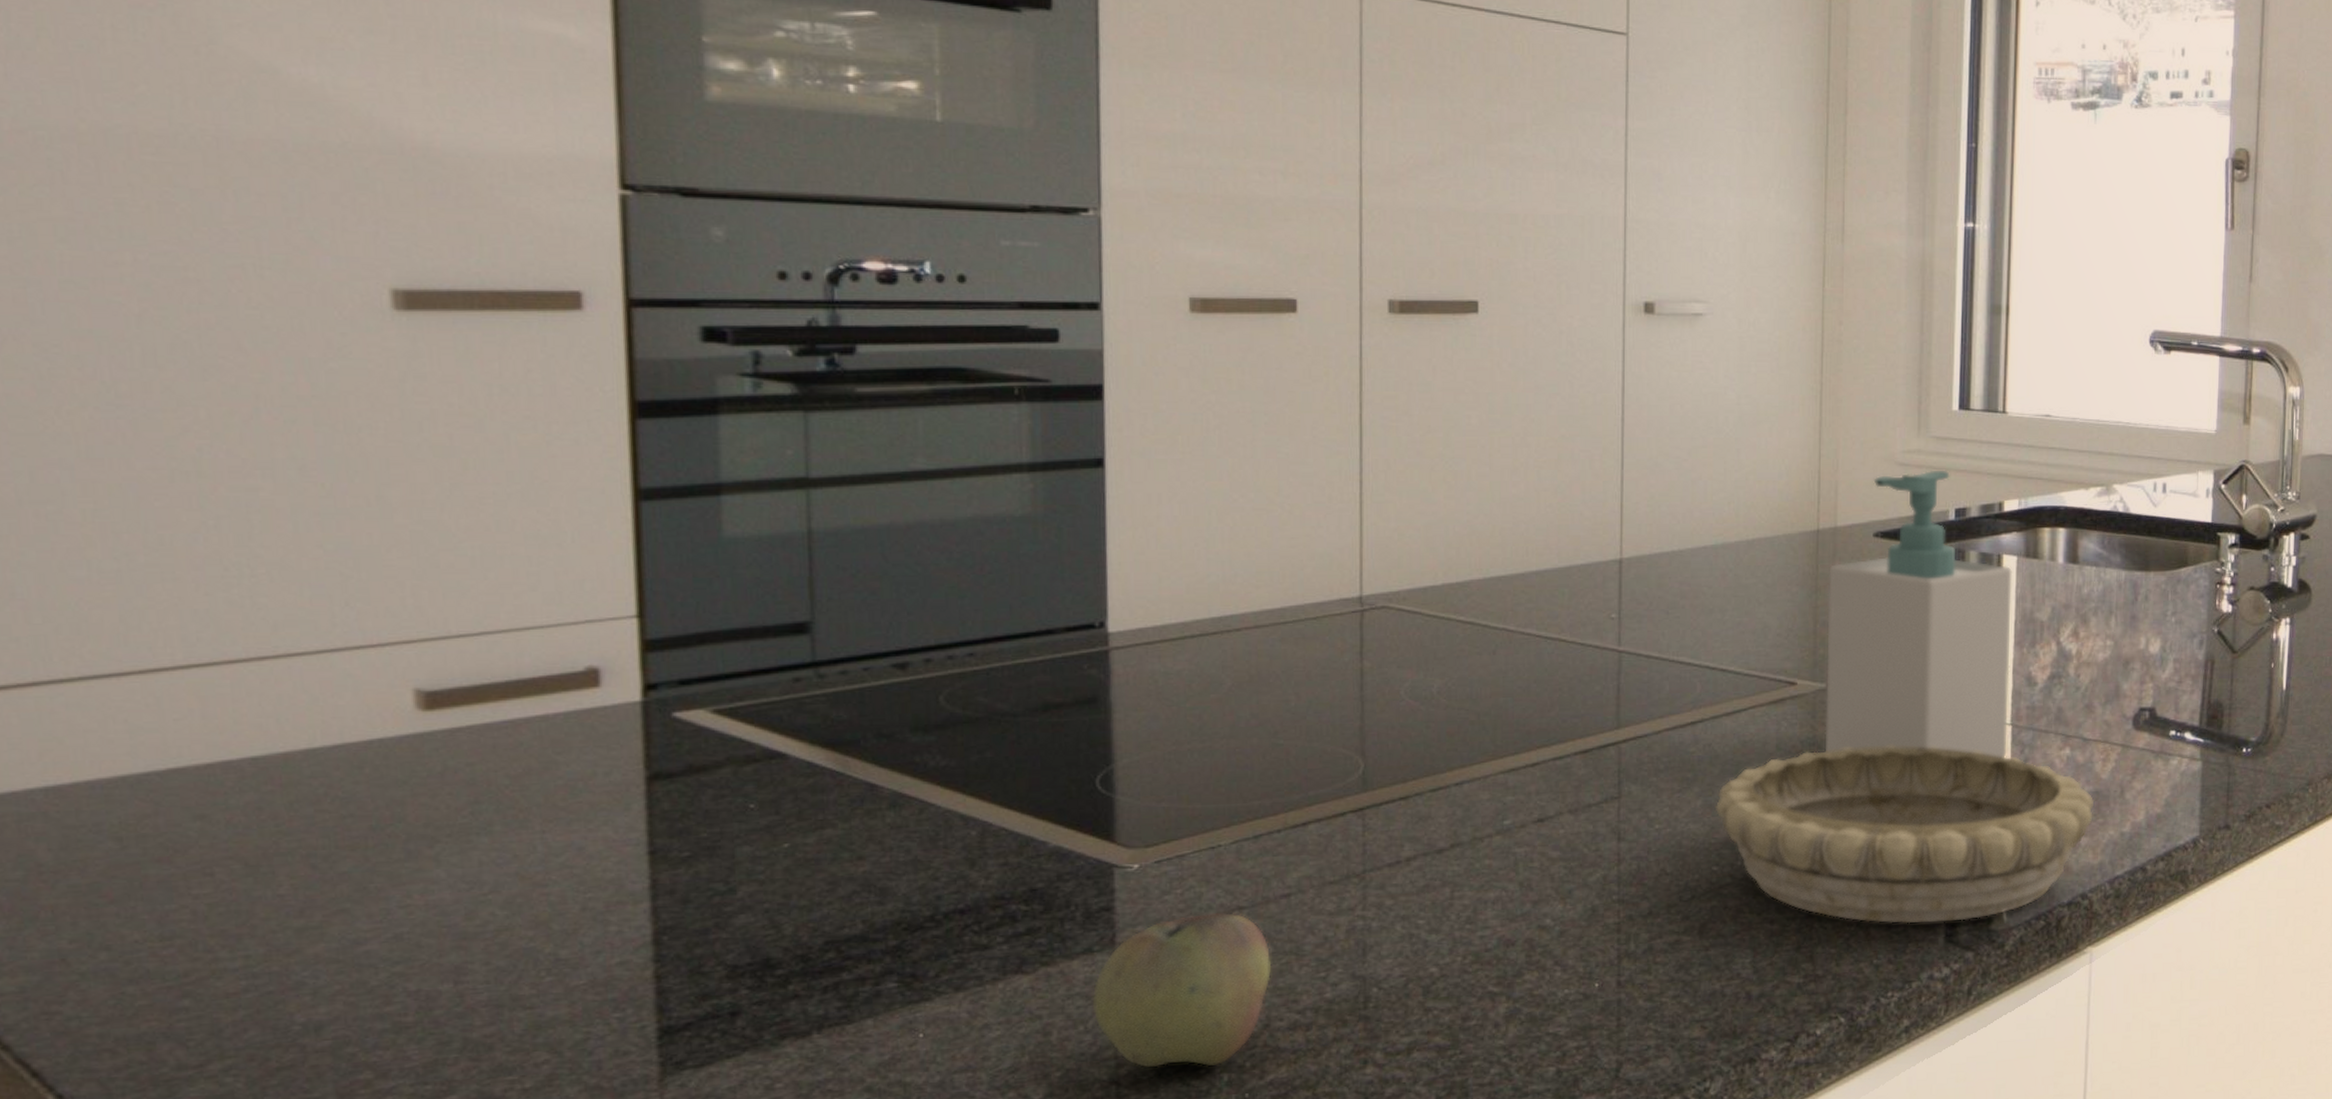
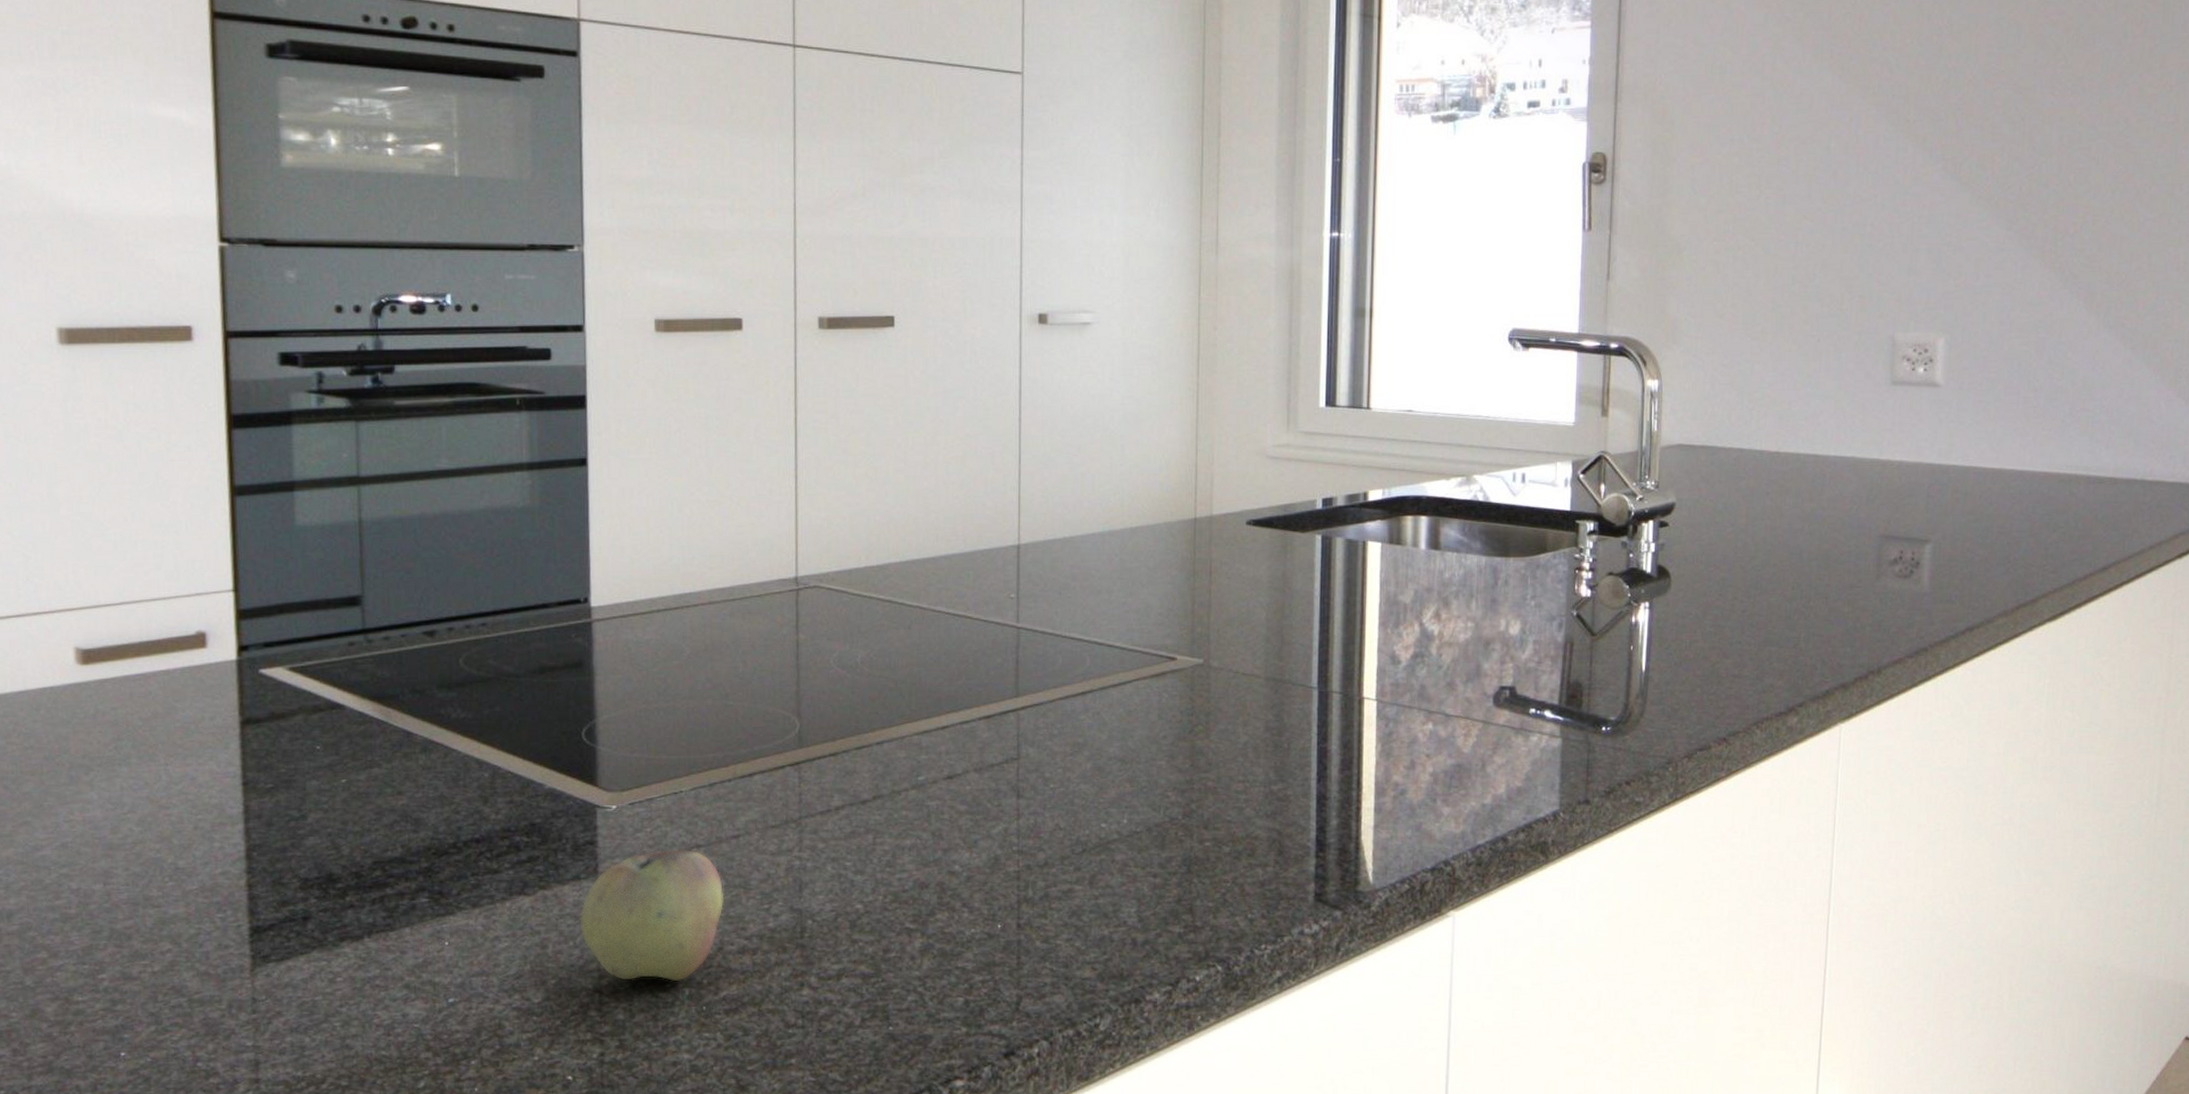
decorative bowl: present [1715,745,2095,924] -> none [1103,717,1457,883]
soap bottle: present [1825,470,2012,758] -> none [1202,462,1376,731]

